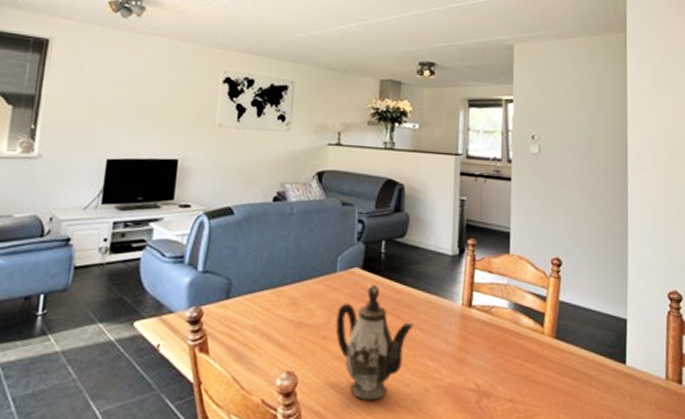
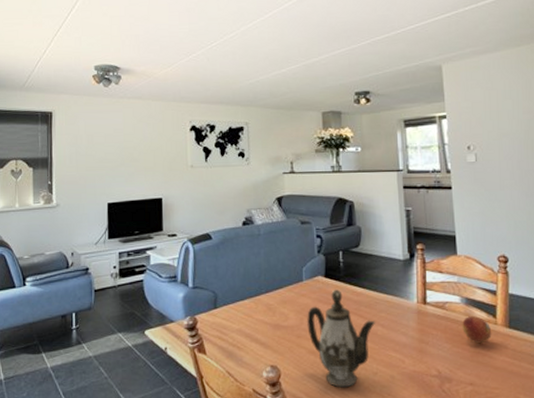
fruit: none [506,324,538,355] -> present [461,316,492,344]

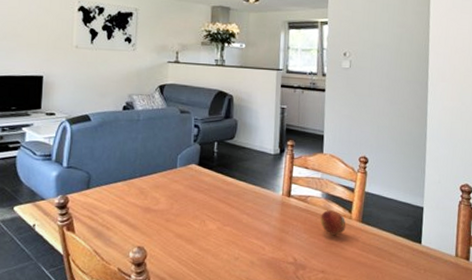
teapot: present [307,289,376,388] -> none [177,178,242,271]

